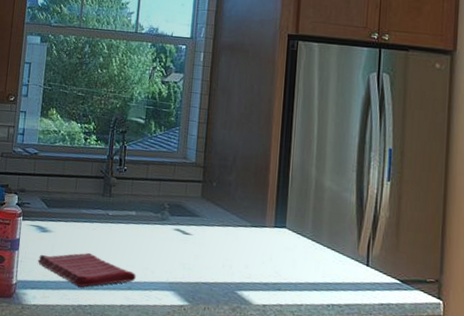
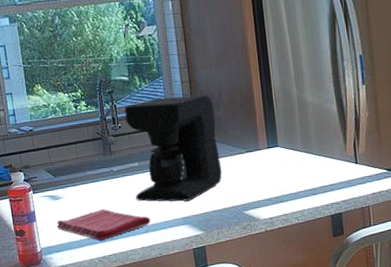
coffee maker: none [125,148,226,266] -> present [124,95,222,202]

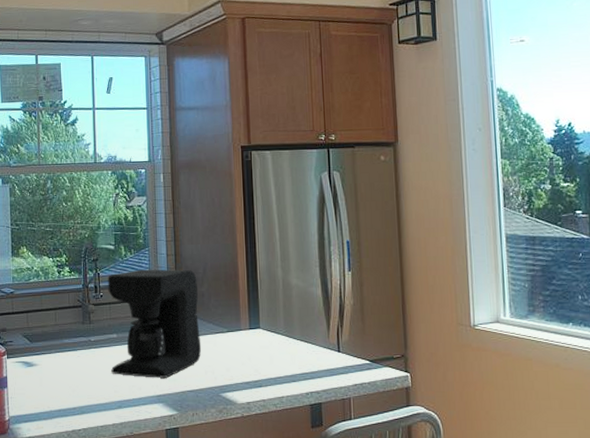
dish towel: present [56,208,151,241] -> none [27,379,125,413]

